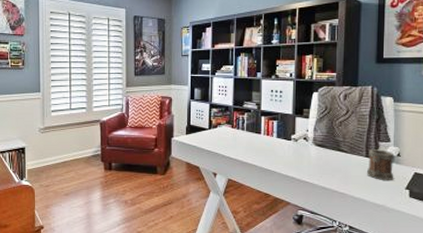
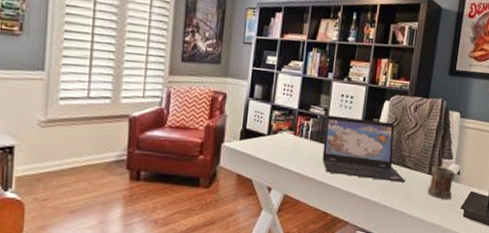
laptop: none [259,109,343,166] -> present [322,115,406,183]

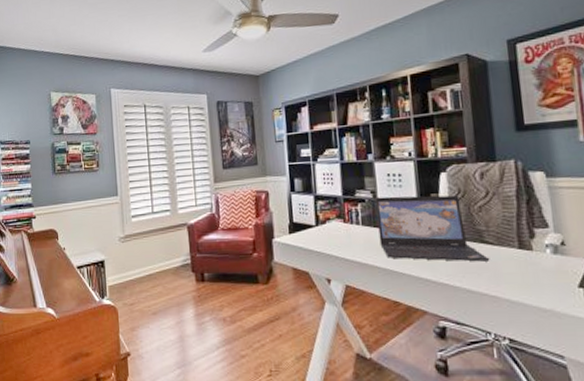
mug: present [428,166,454,199] -> none [522,238,561,277]

